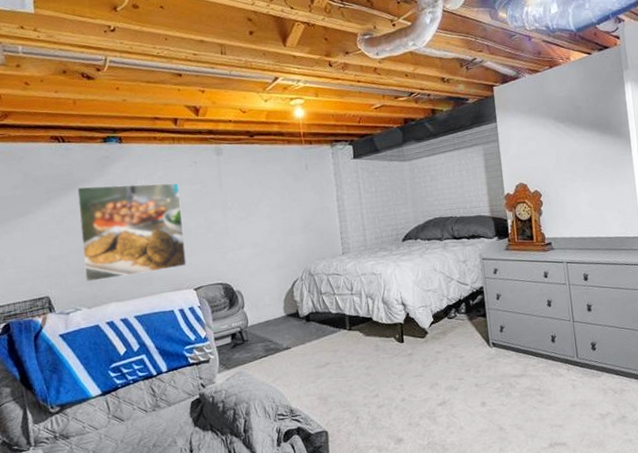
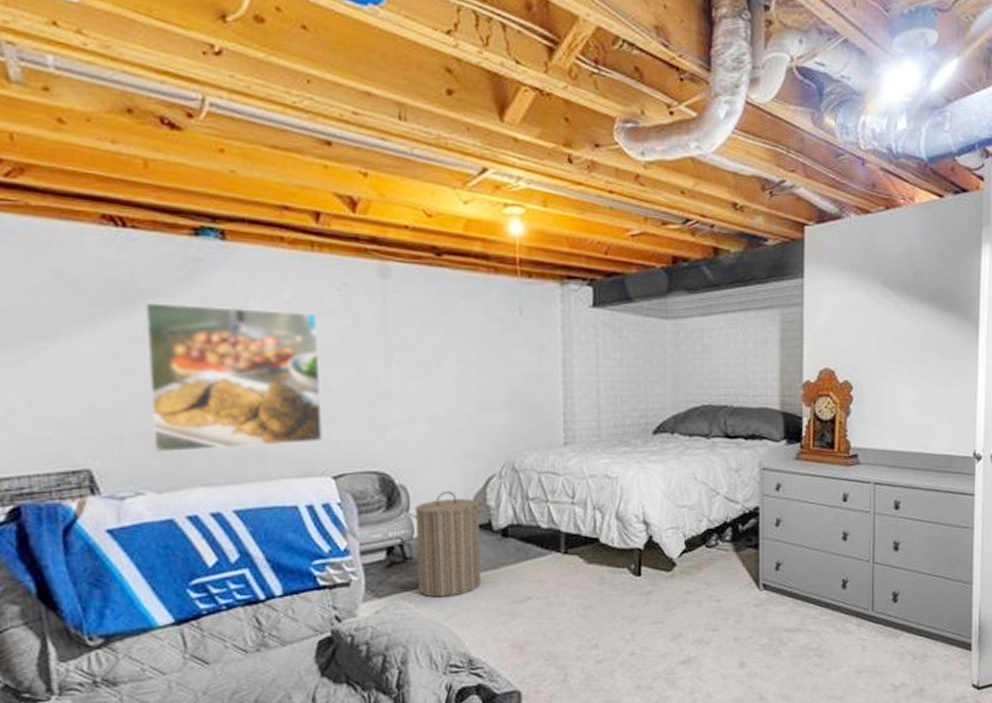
laundry hamper: none [244,292,295,367] -> present [408,490,485,598]

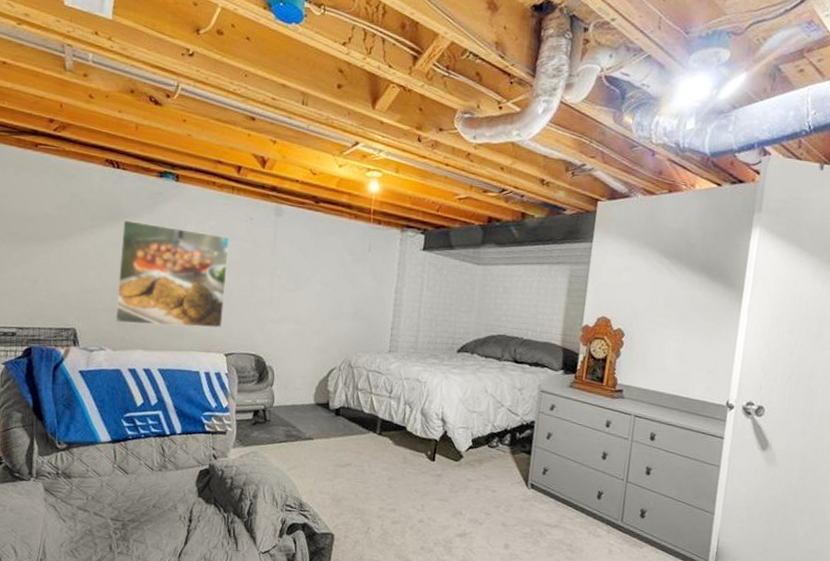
laundry hamper: present [408,490,485,598] -> none [272,374,326,454]

